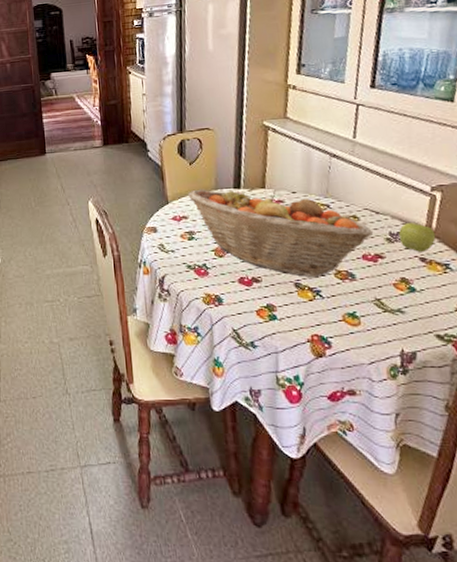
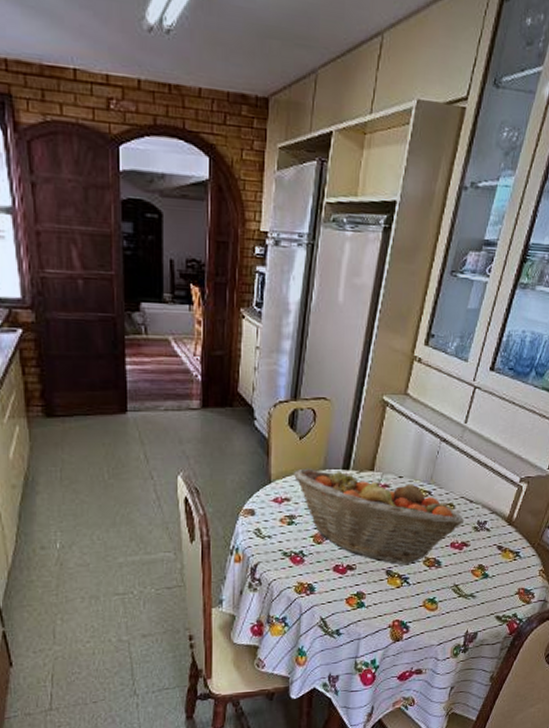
apple: present [399,222,436,252] -> none [485,511,515,540]

